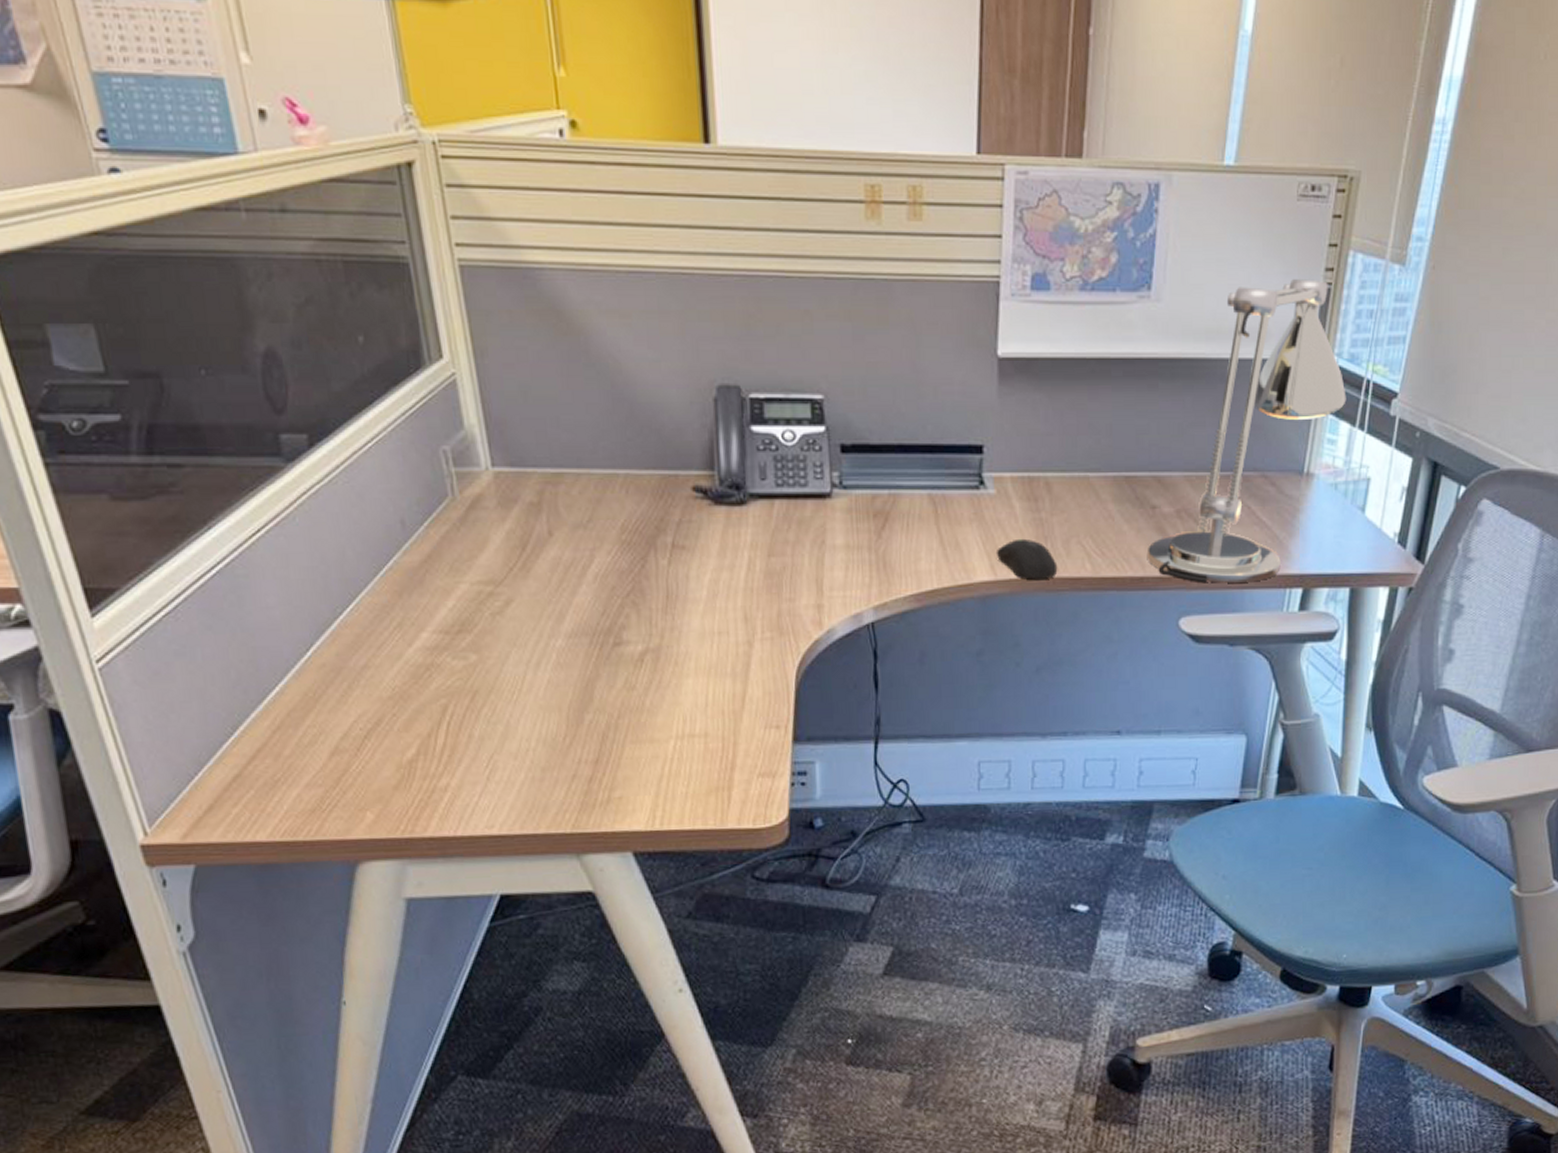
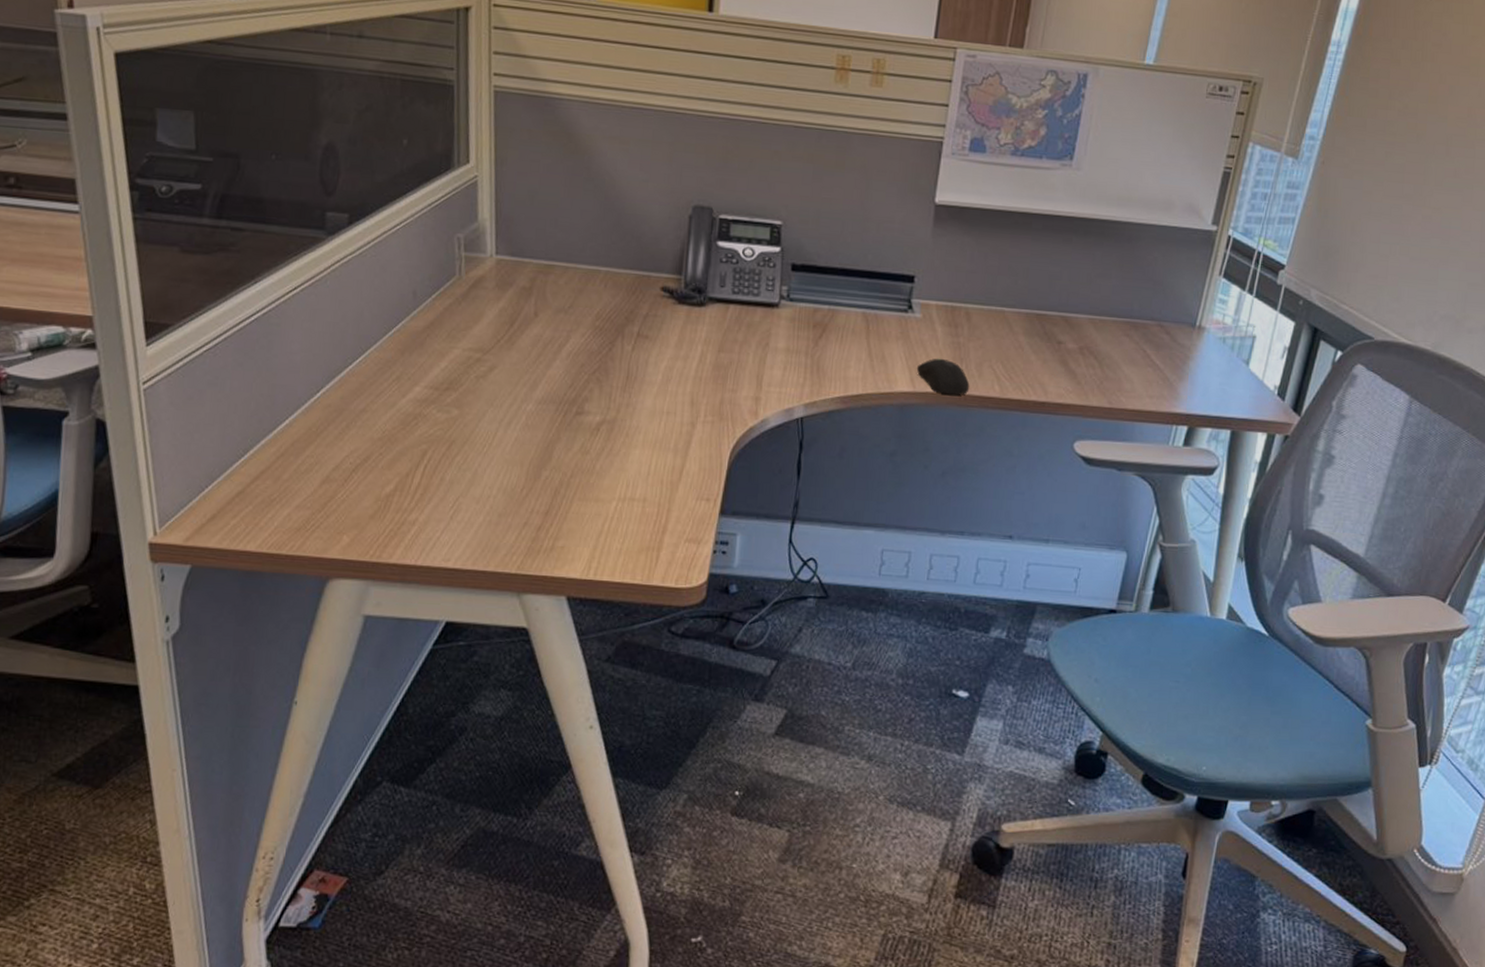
desk lamp: present [1146,279,1346,584] -> none [1049,162,1239,417]

